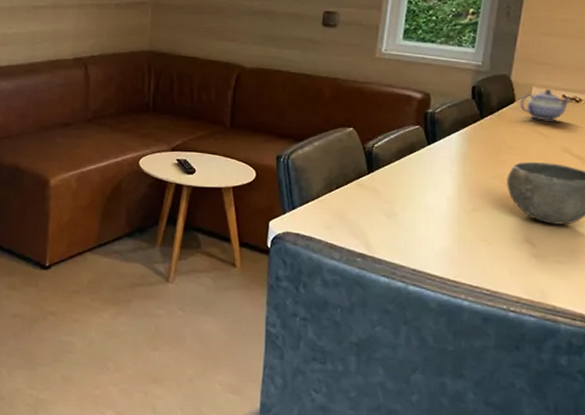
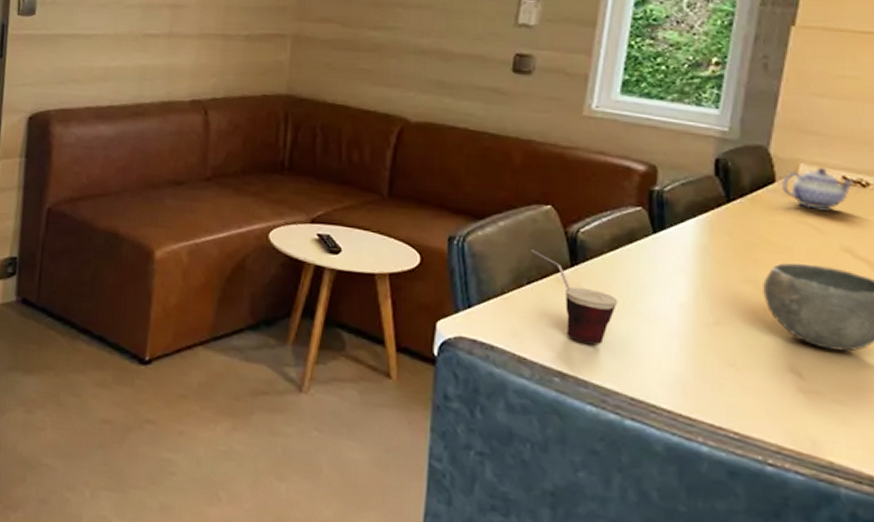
cup: none [338,163,403,231] -> present [530,250,618,345]

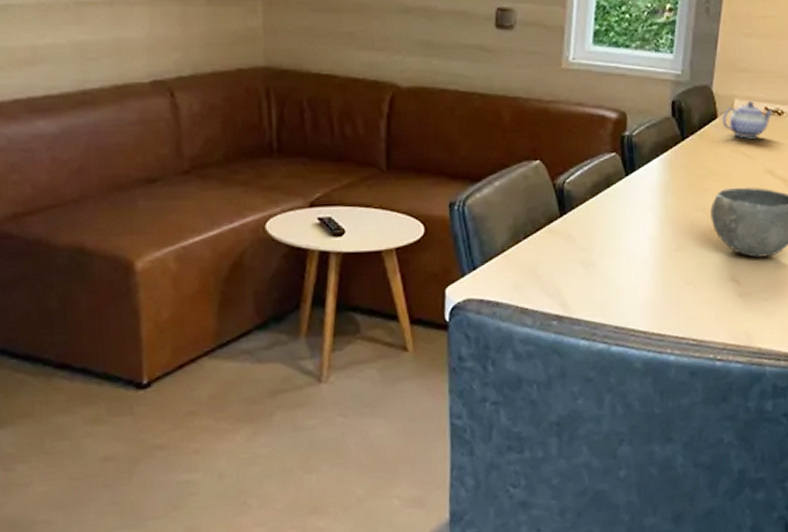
cup: present [530,250,618,345] -> none [524,205,601,285]

